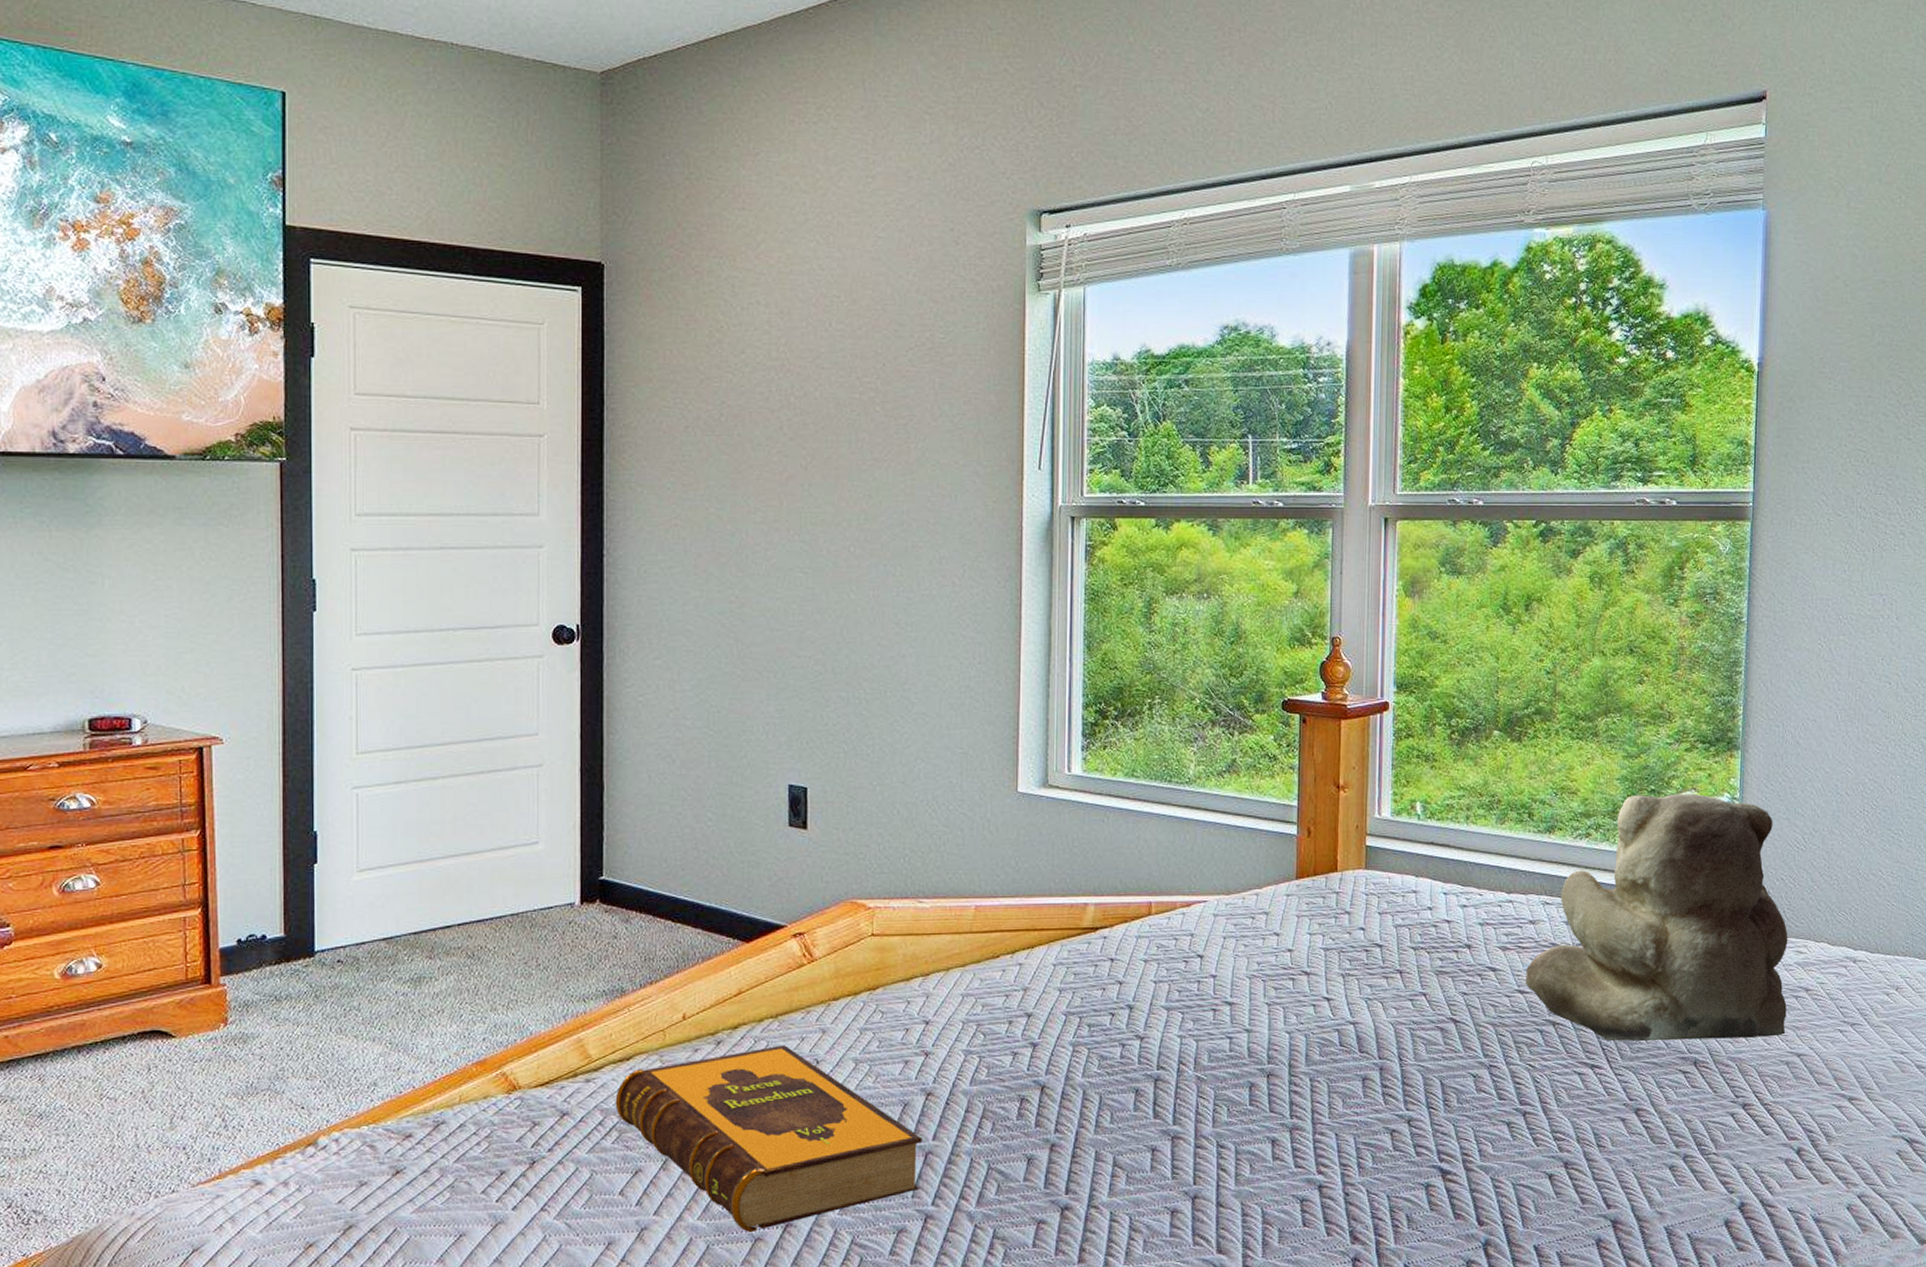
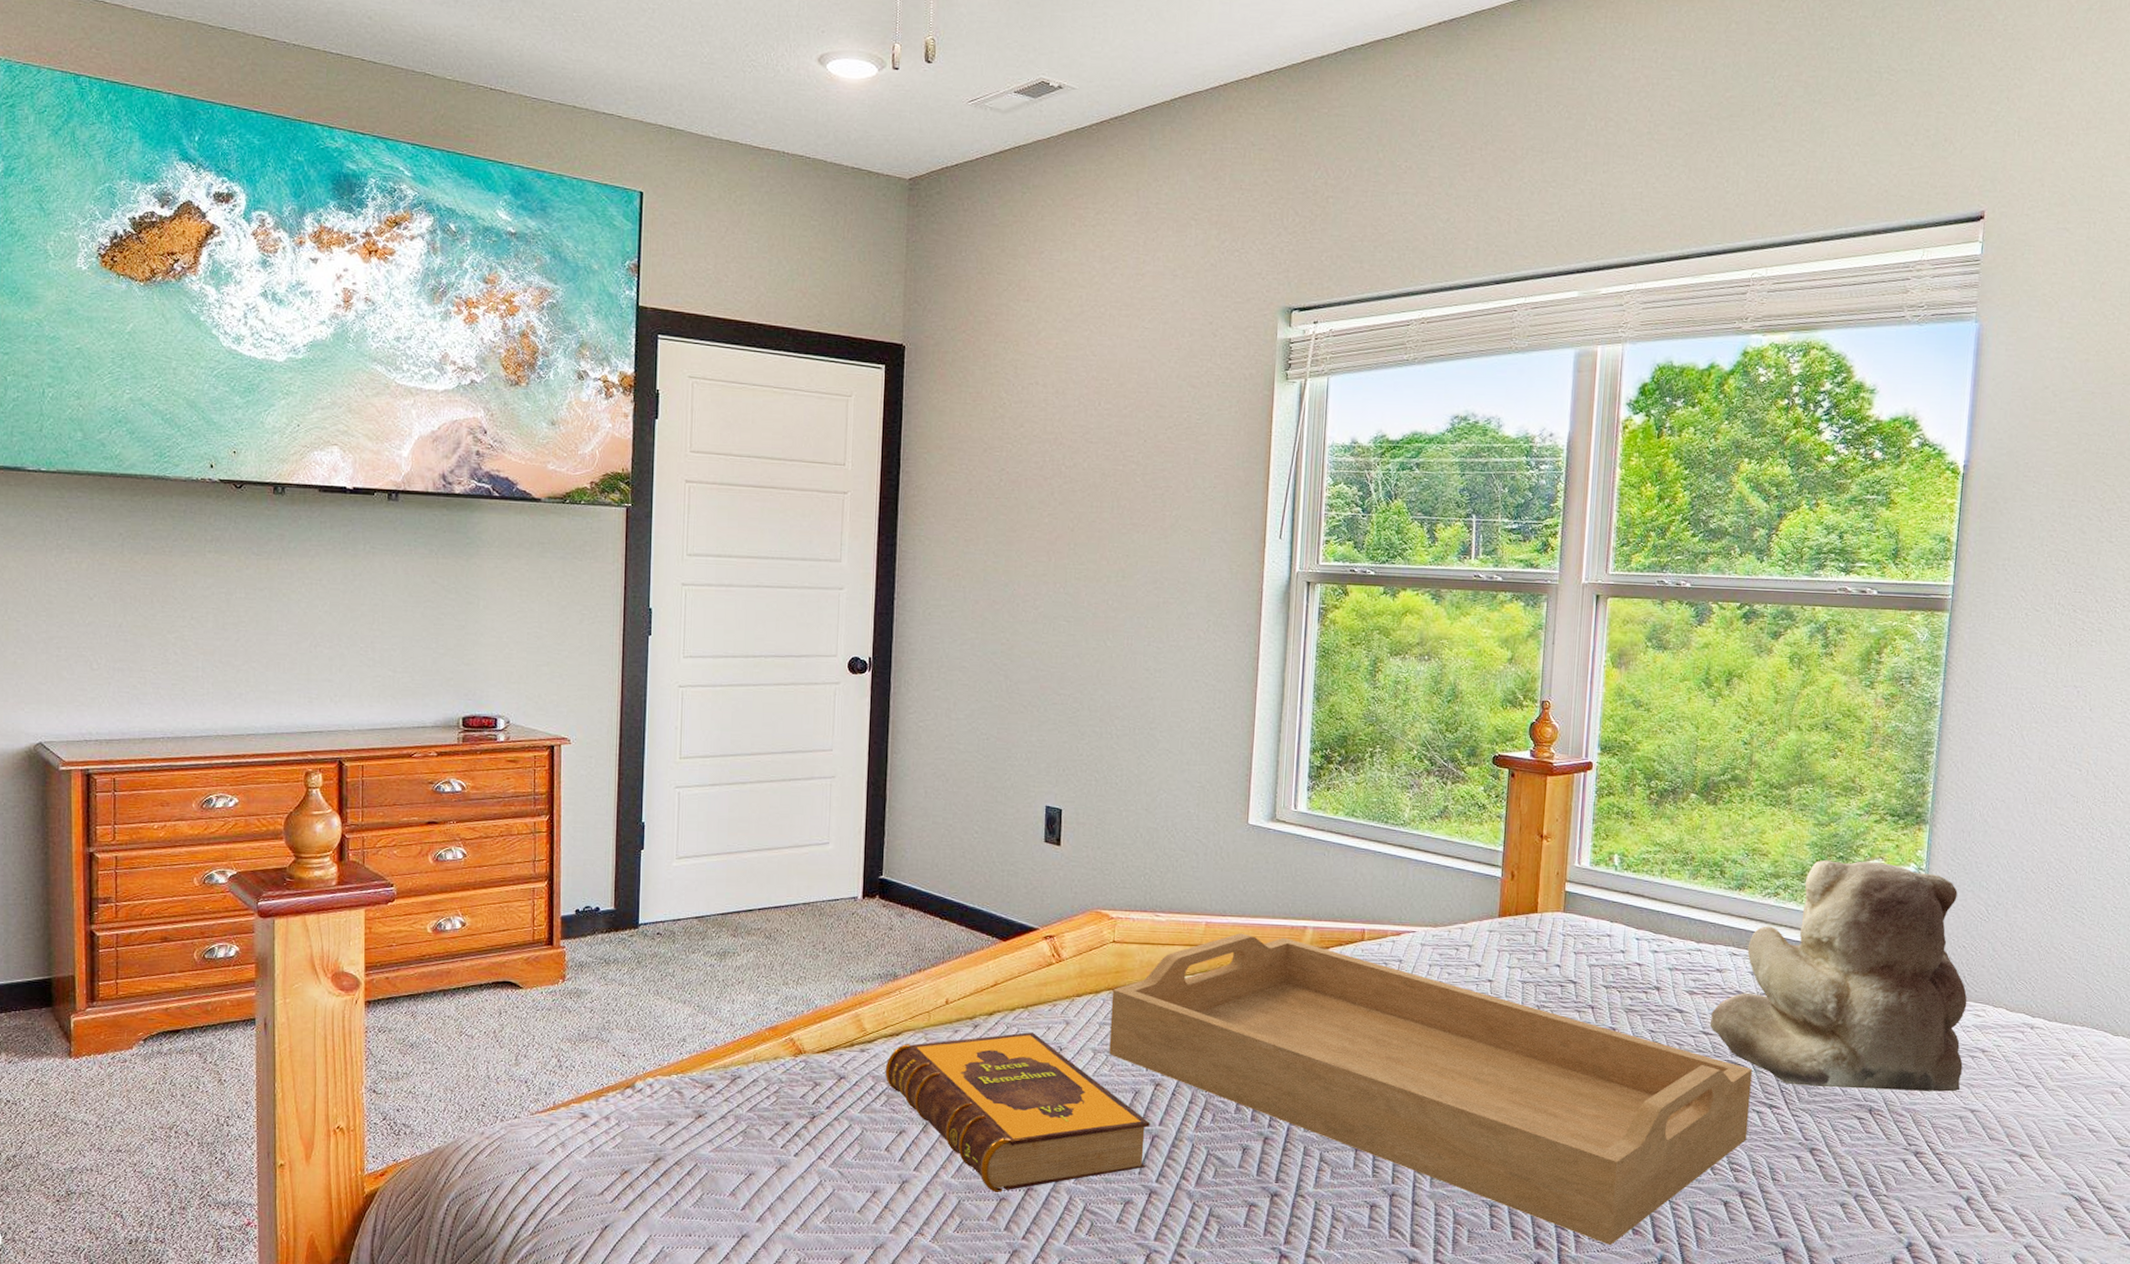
serving tray: none [872,915,1572,1234] -> present [1109,933,1752,1246]

